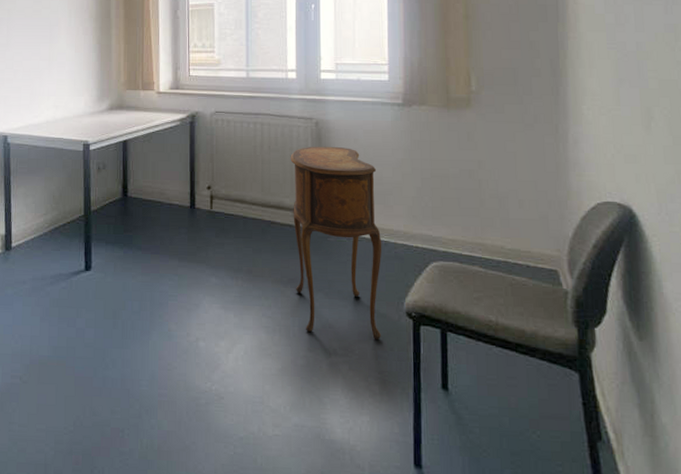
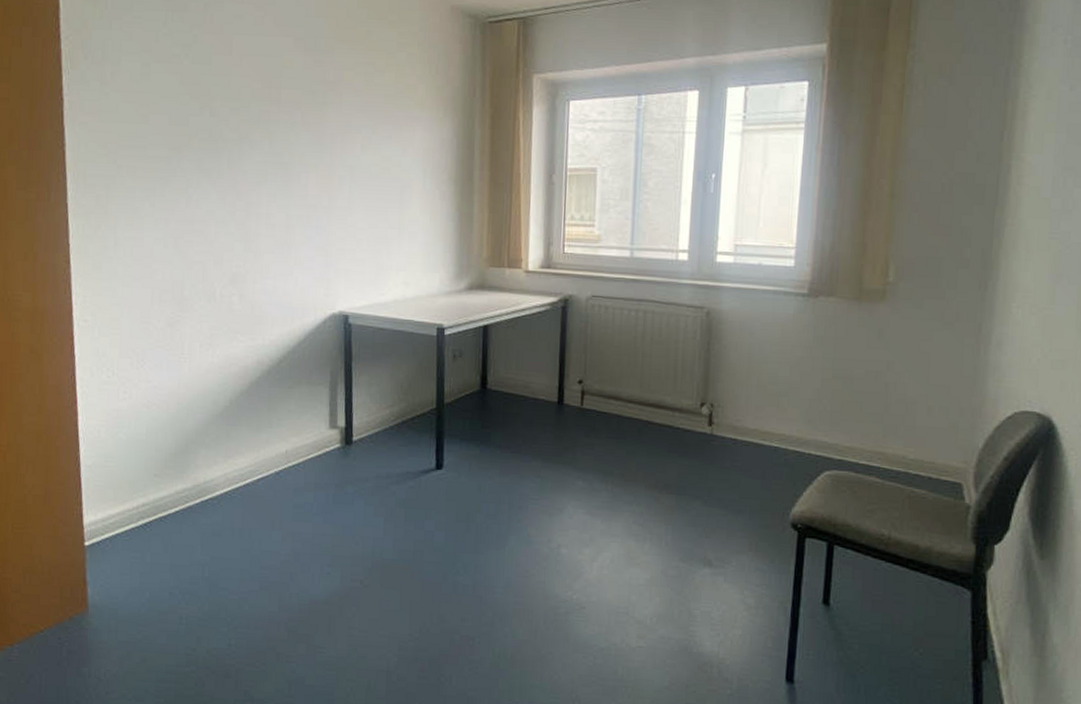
side table: present [290,146,382,339] -> none [672,339,772,551]

